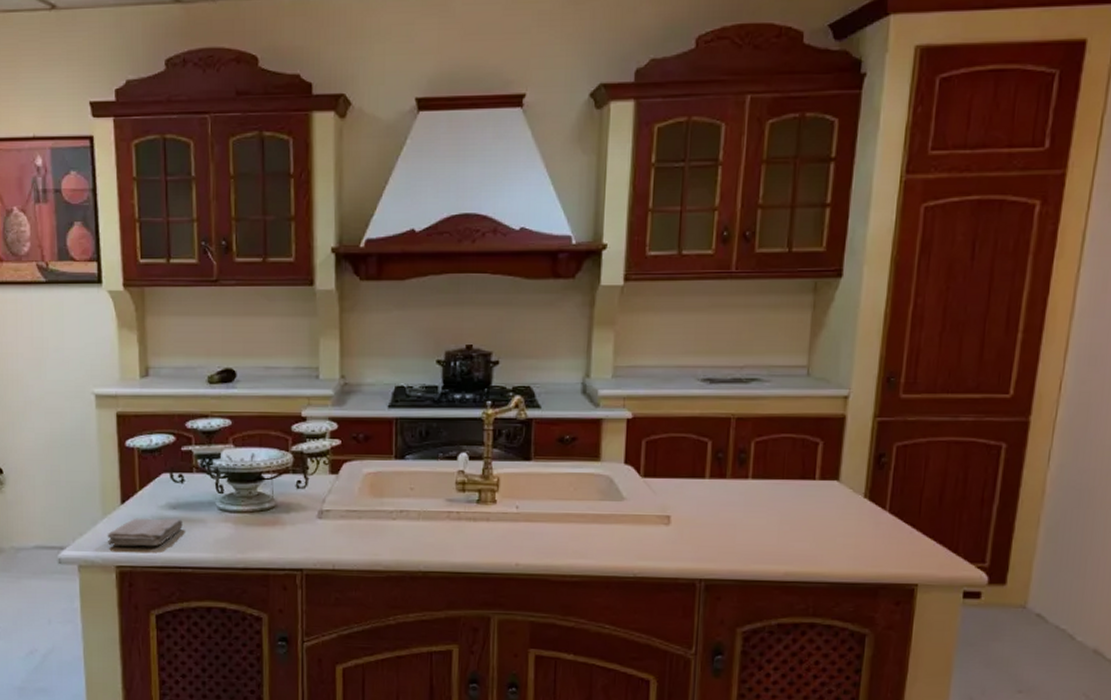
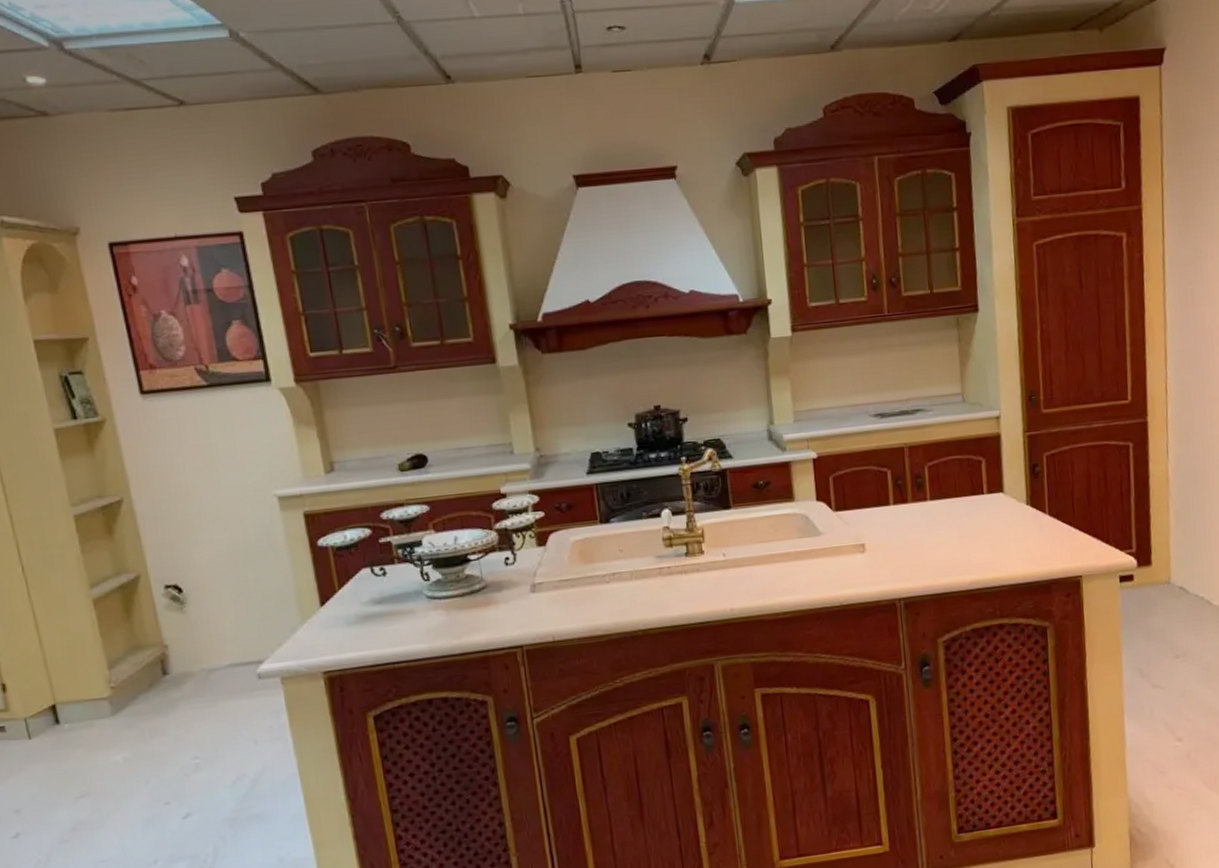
washcloth: present [107,518,183,547] -> none [309,613,391,652]

